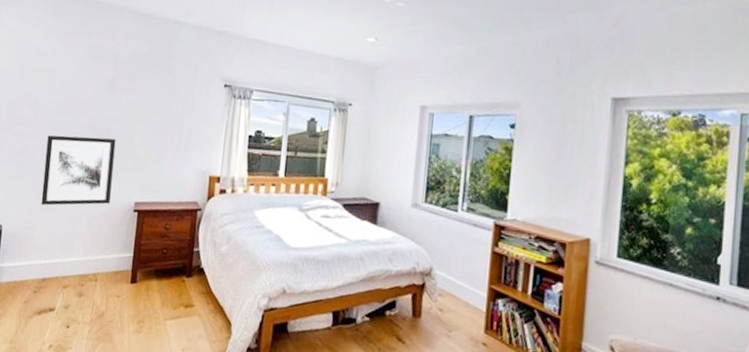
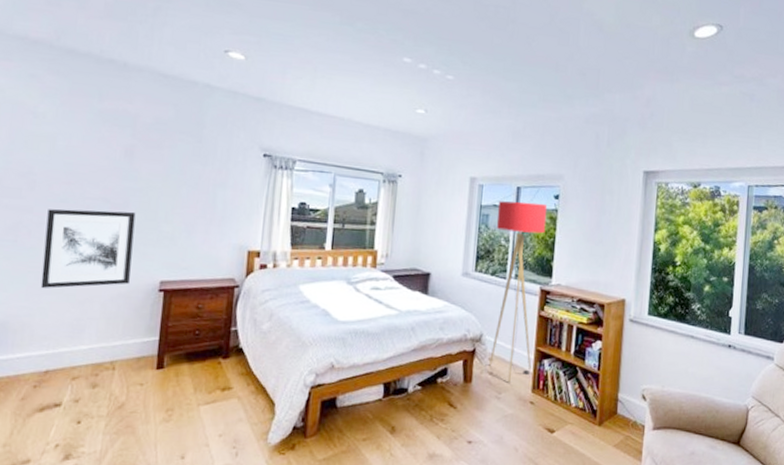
floor lamp: none [439,130,503,321] -> present [489,201,548,383]

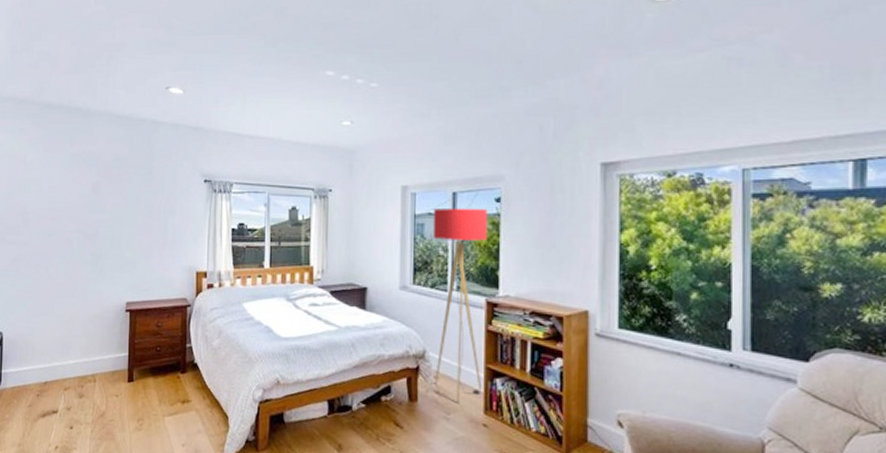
wall art: present [40,208,136,288] -> none [37,240,104,311]

